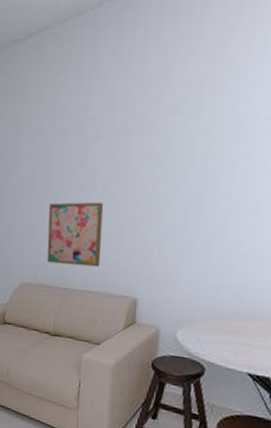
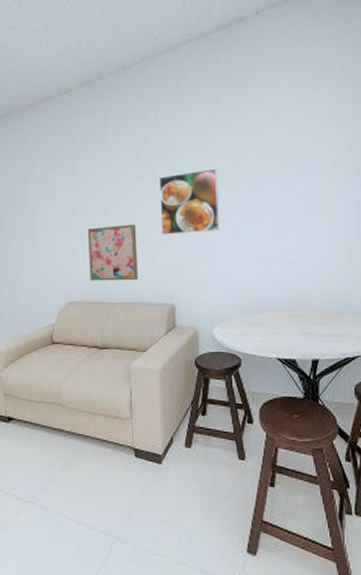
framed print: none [132,138,212,219] -> present [158,168,220,235]

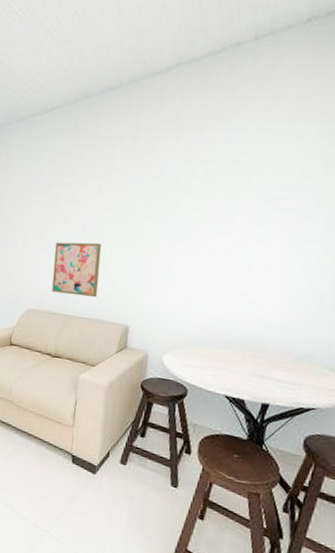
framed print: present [158,168,220,235] -> none [125,196,191,260]

